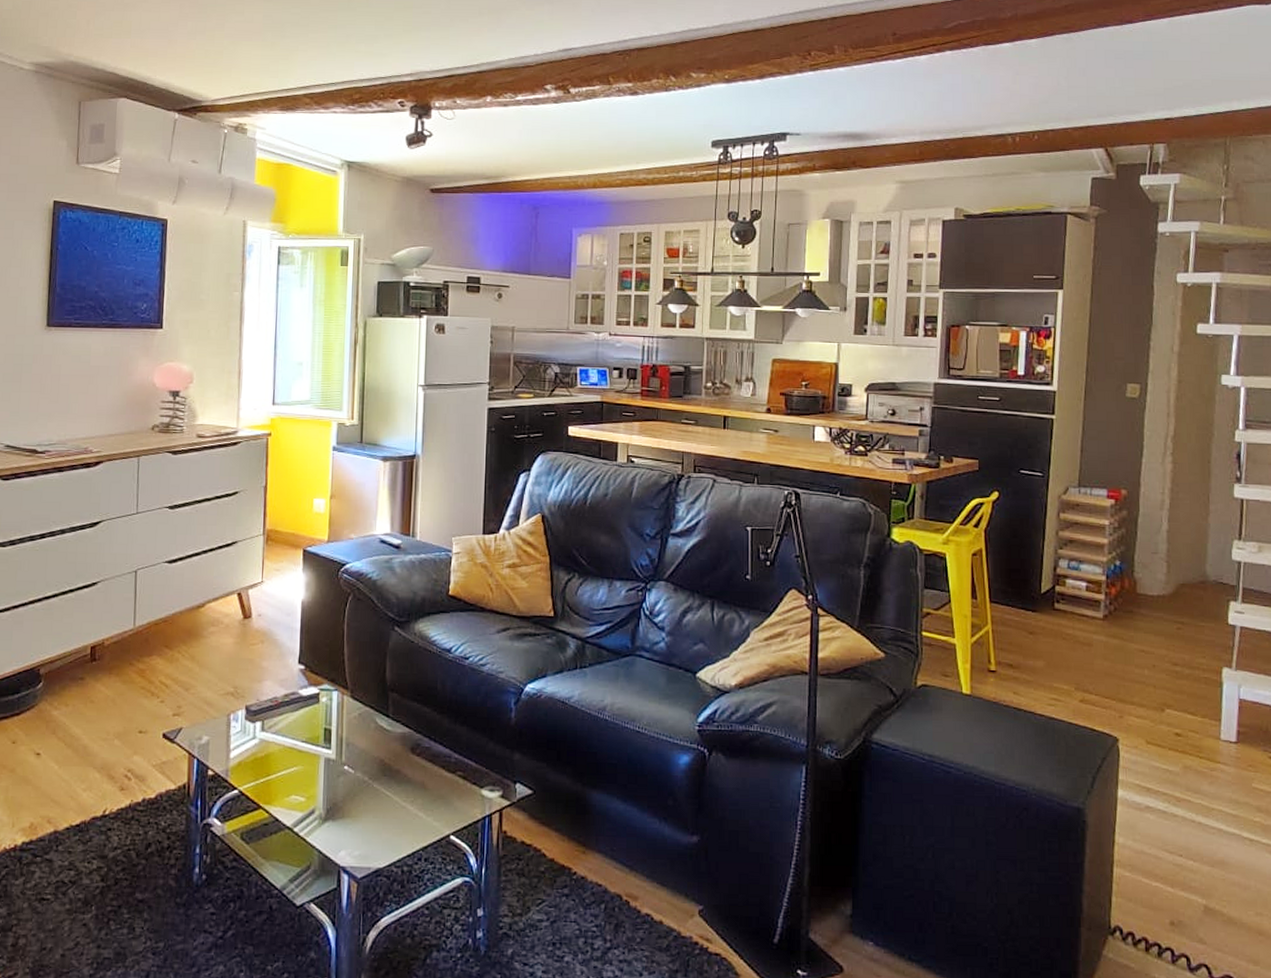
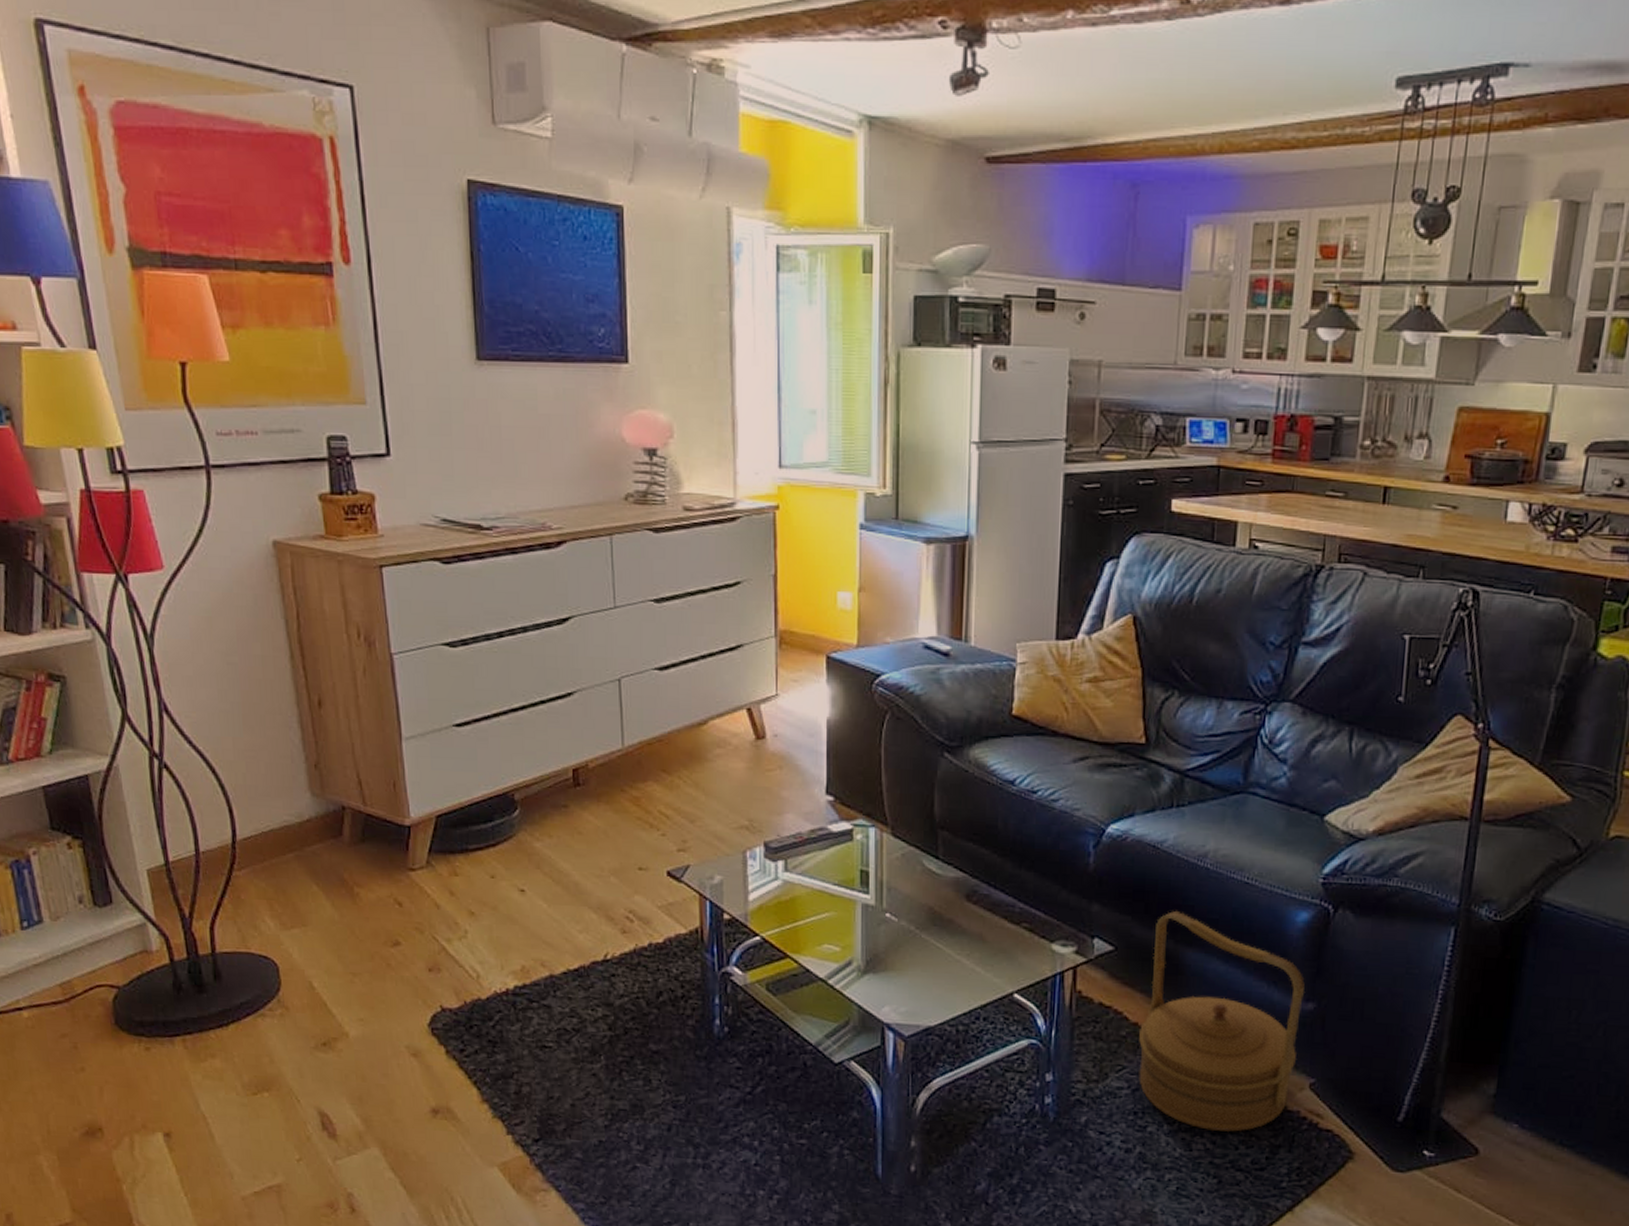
basket: none [555,757,689,960] -> present [1138,910,1305,1133]

